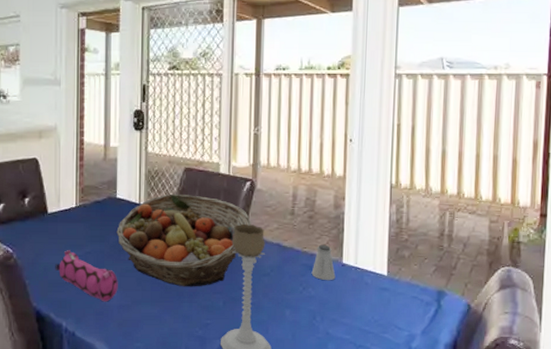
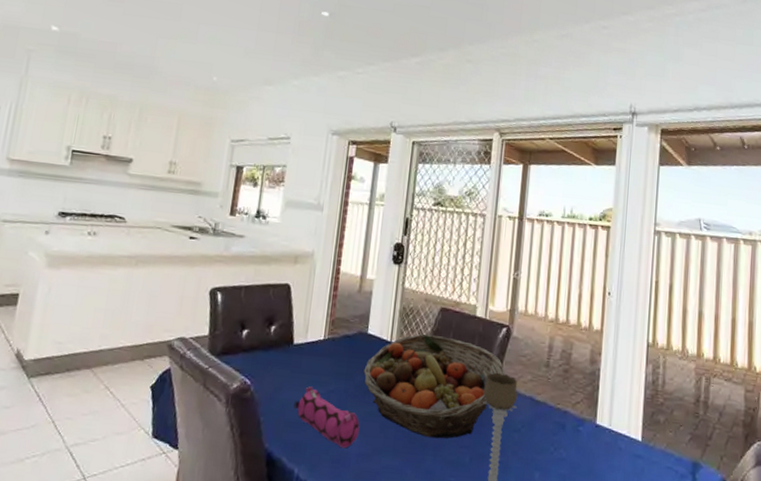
saltshaker: present [311,244,336,281] -> none [563,401,589,443]

